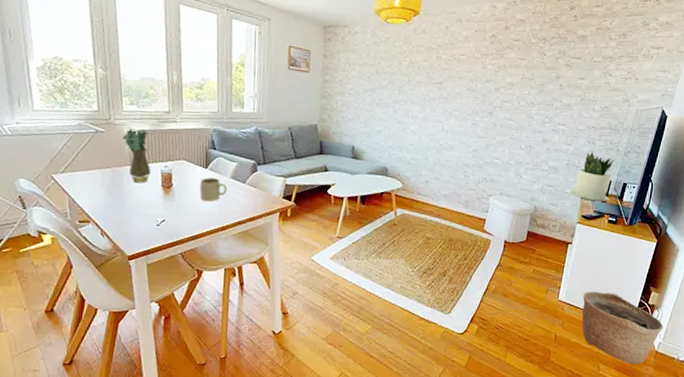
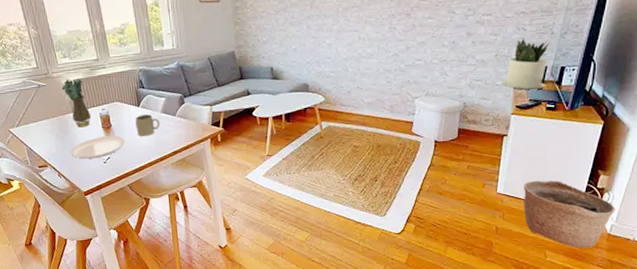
plate: none [119,196,186,219] -> present [70,135,126,159]

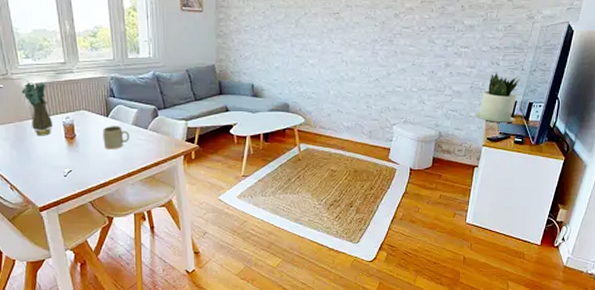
plate: present [70,135,126,159] -> none [26,147,90,171]
basket: present [523,180,615,249] -> none [489,212,572,281]

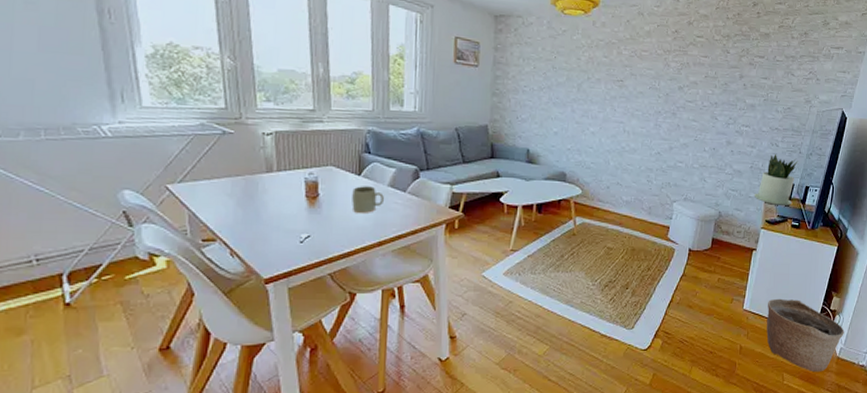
vase: present [21,81,53,136] -> none [256,128,293,194]
basket: none [489,212,572,281] -> present [766,298,844,373]

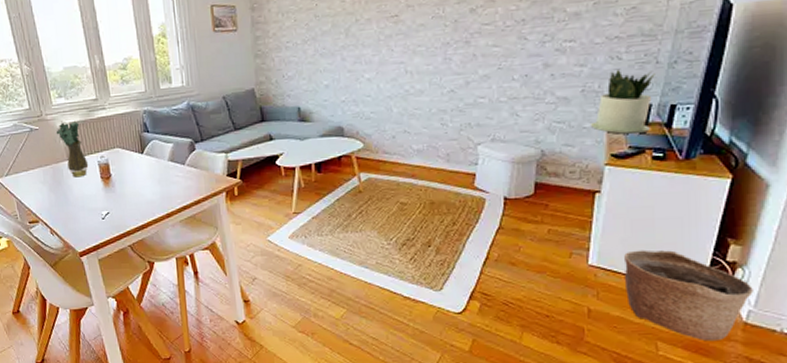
vase: none [256,128,293,194] -> present [56,120,89,178]
mug: present [352,186,384,213] -> none [138,163,166,188]

